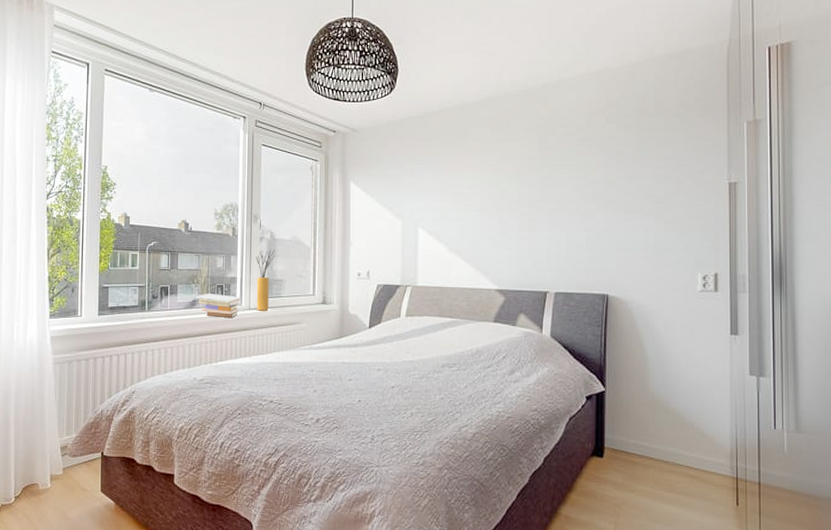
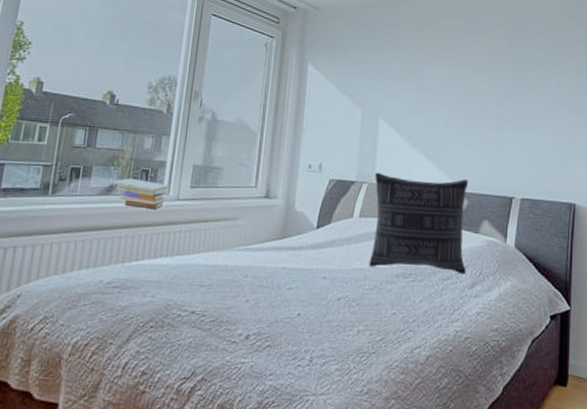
vase: present [256,249,275,311] -> none [186,131,216,203]
pillow: none [417,276,505,363] -> present [368,172,469,275]

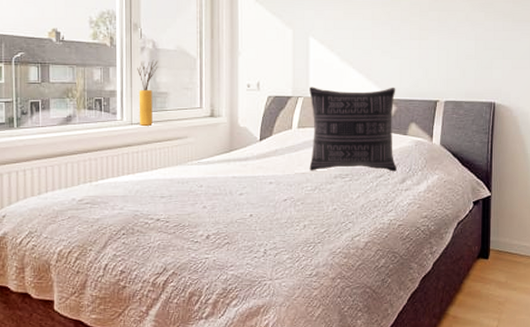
books: present [114,178,168,210] -> none [72,107,121,134]
vase: none [186,131,216,203] -> present [137,59,158,126]

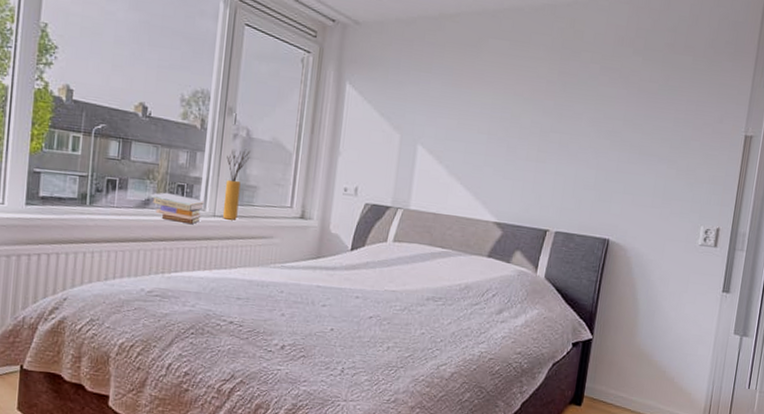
books: none [72,107,121,134] -> present [150,192,204,225]
pillow: present [309,87,397,172] -> none [400,198,505,301]

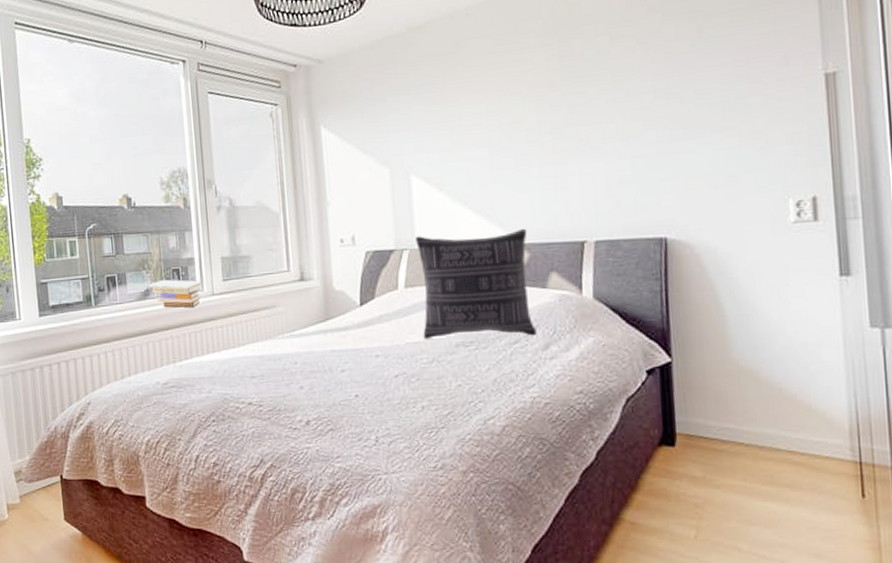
vase: present [222,149,251,220] -> none [214,219,238,296]
pillow: none [400,198,505,301] -> present [415,228,537,340]

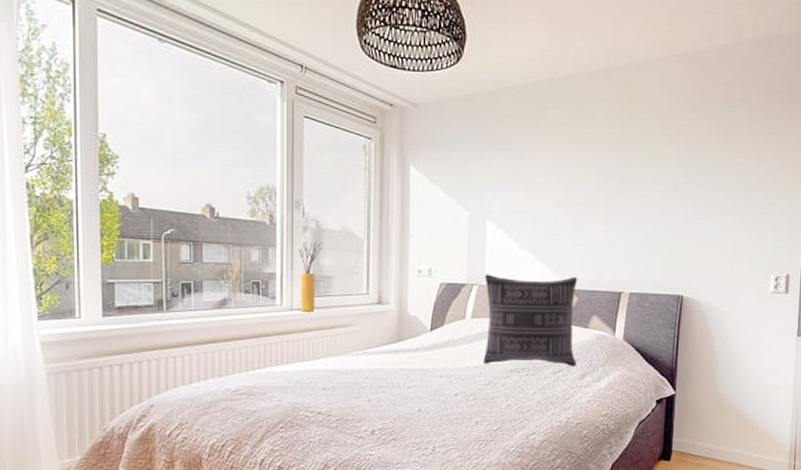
books: present [149,279,202,308] -> none [227,291,281,320]
vase: none [214,219,238,296] -> present [299,240,322,312]

